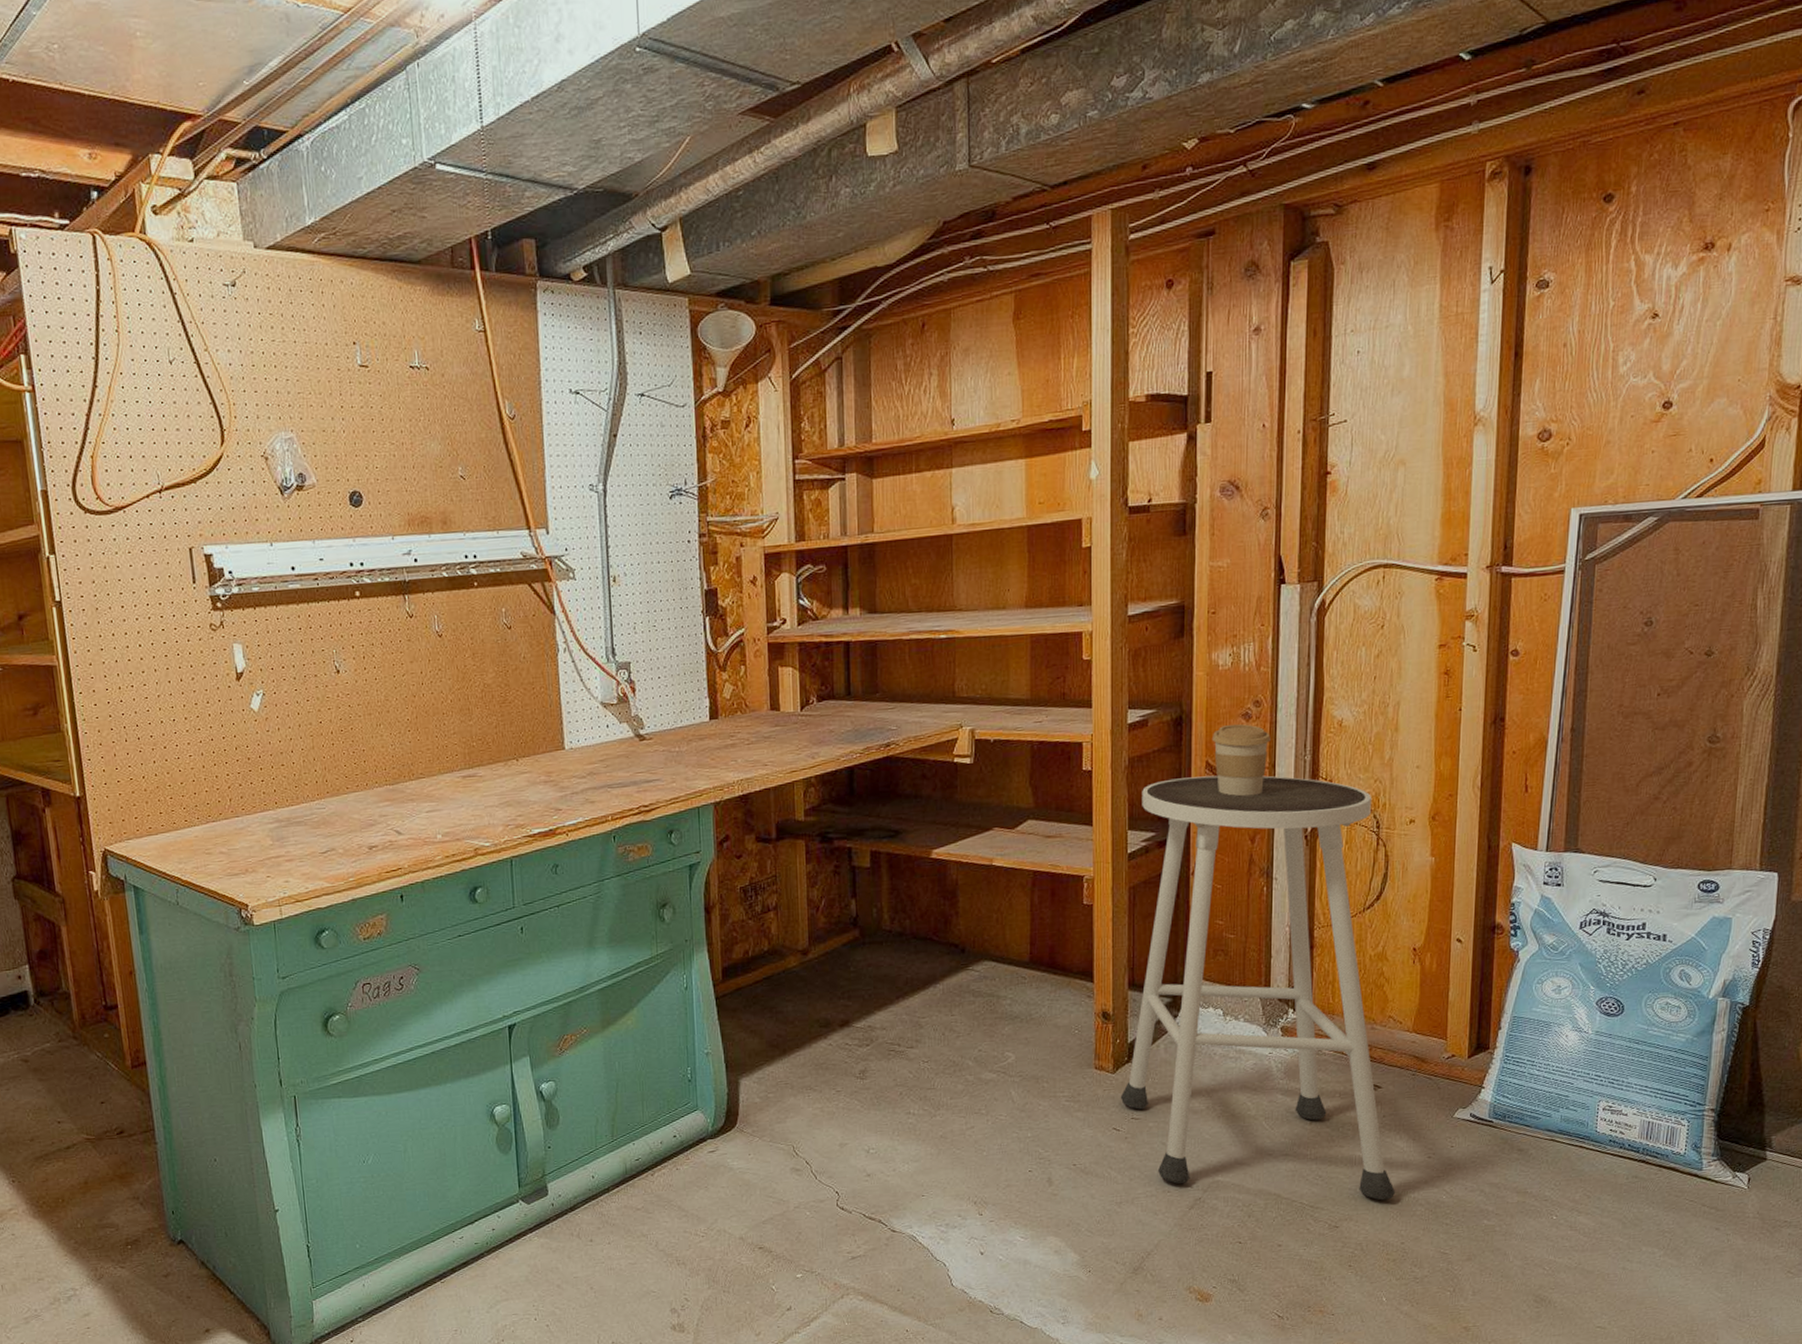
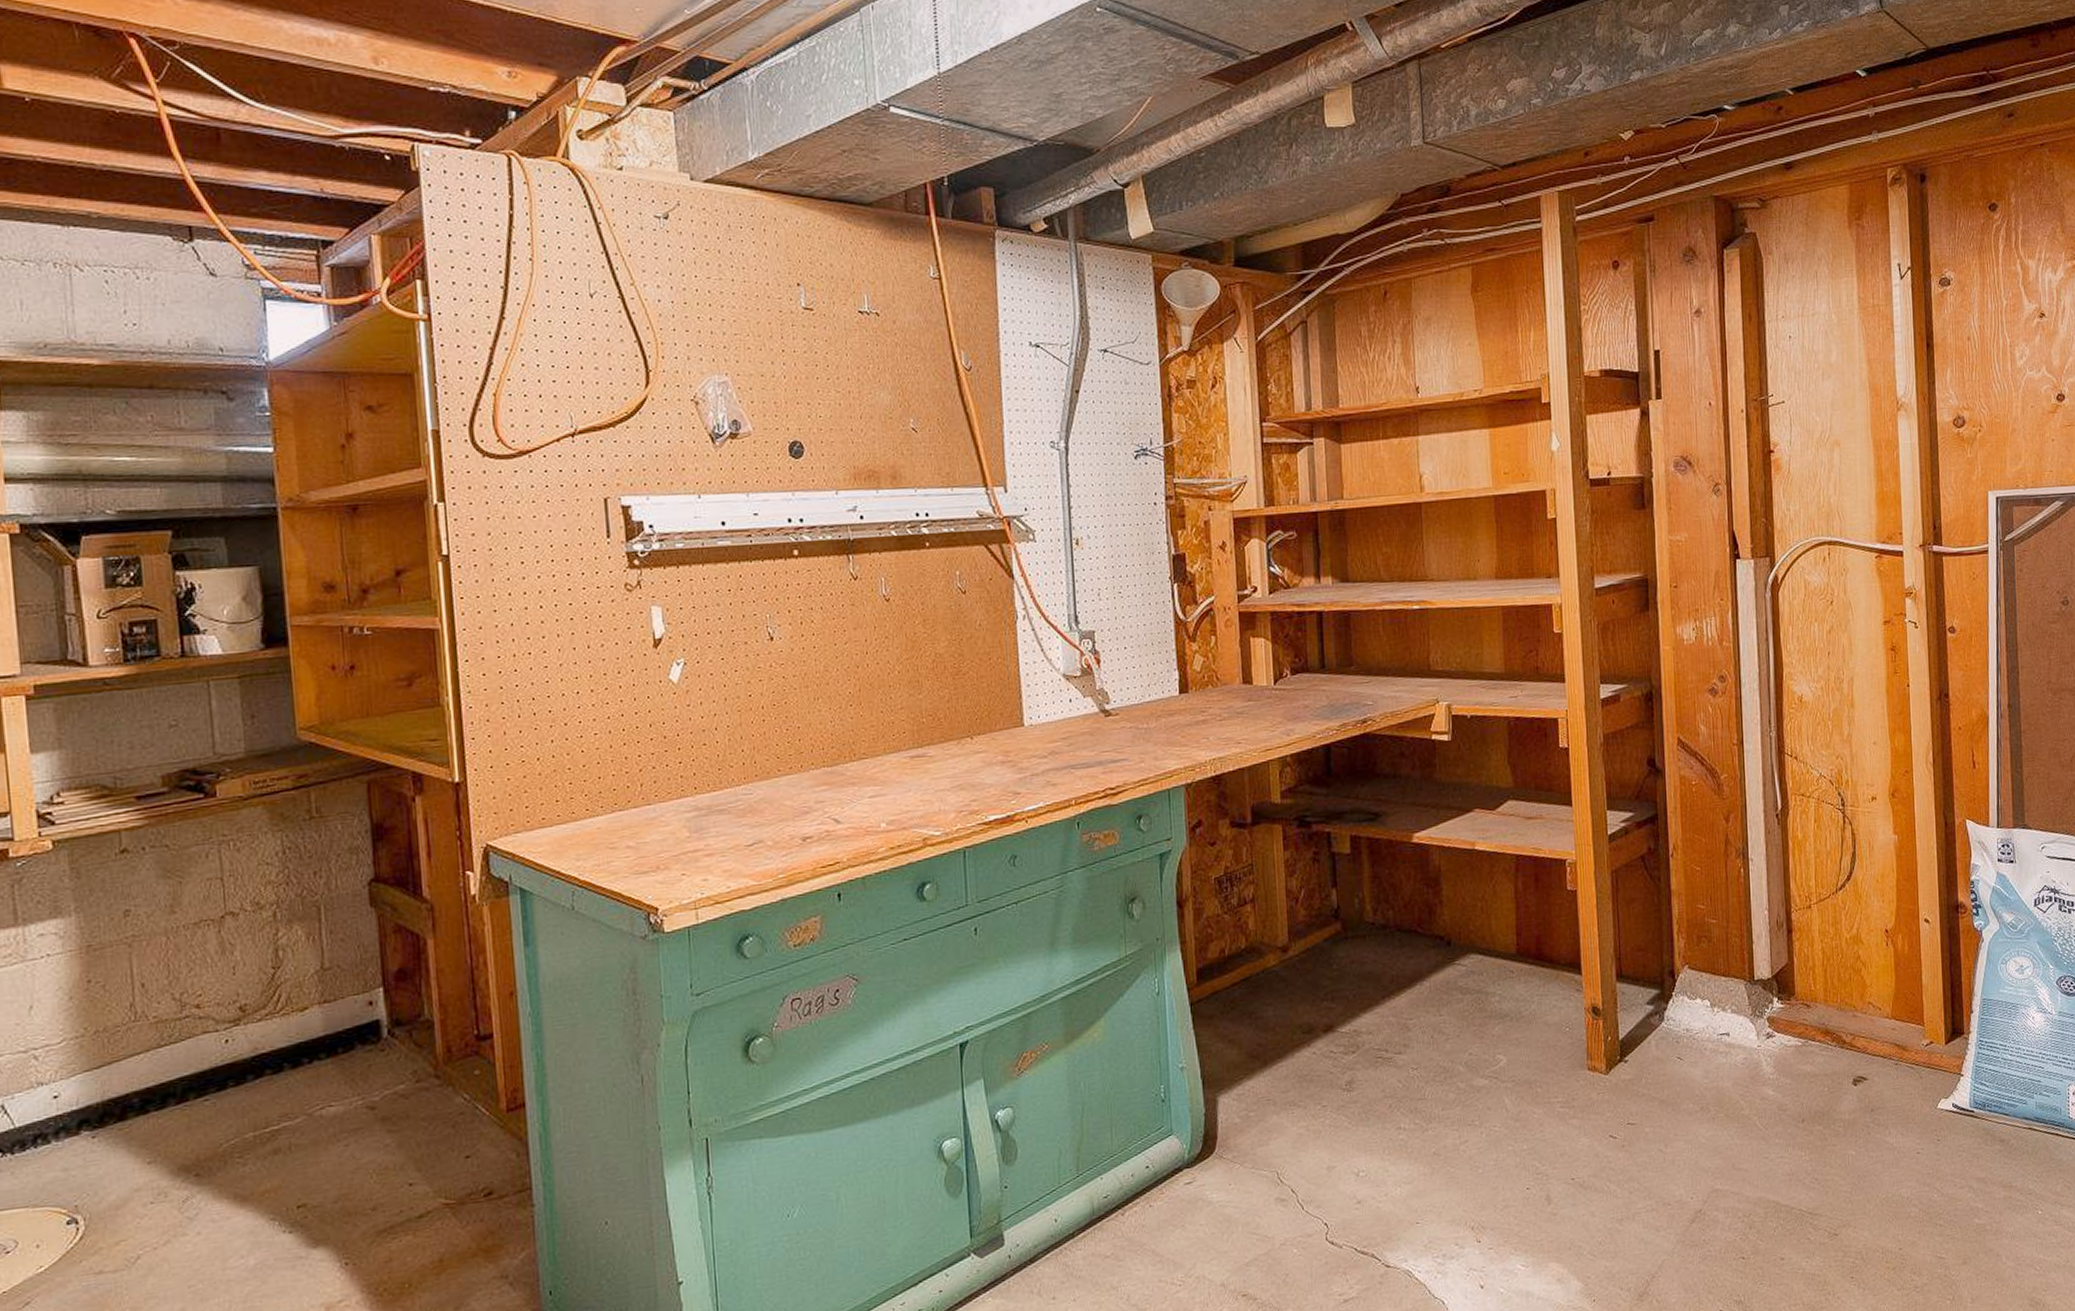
stool: present [1120,775,1396,1201] -> none [1614,752,1890,1203]
coffee cup: present [1211,724,1271,797] -> none [1681,699,1737,774]

